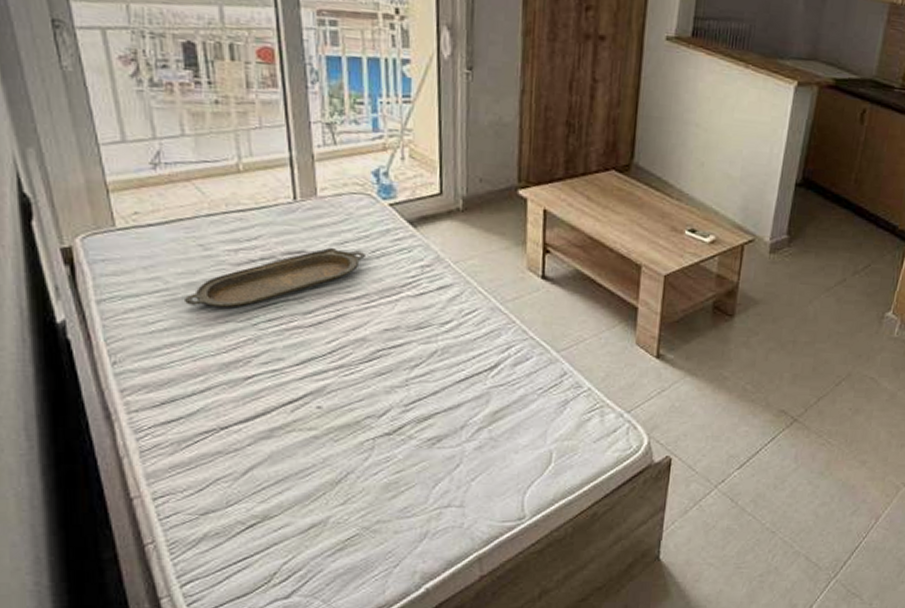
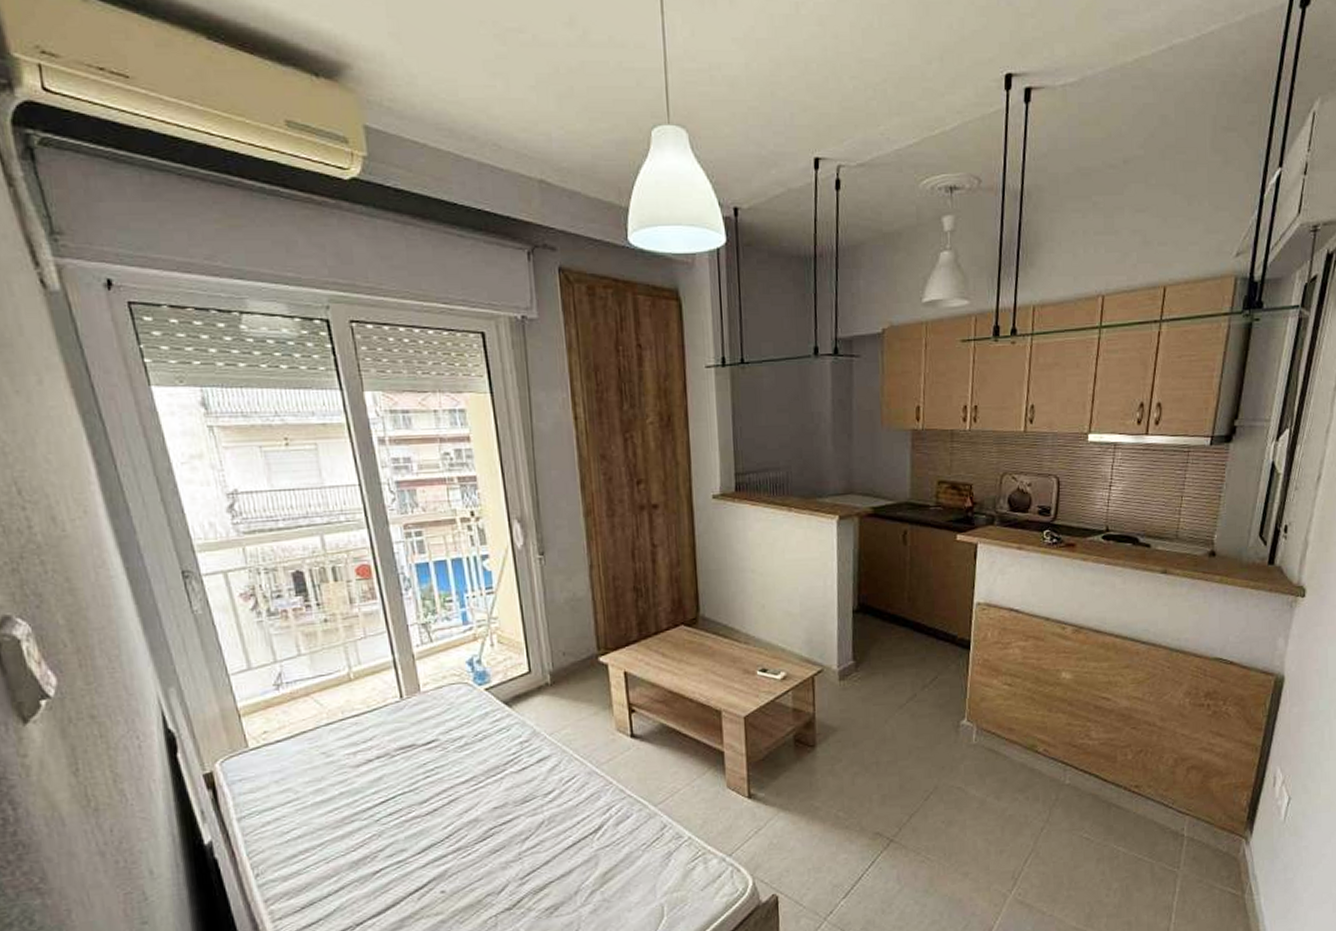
serving tray: present [185,248,365,308] -> none [314,737,469,810]

